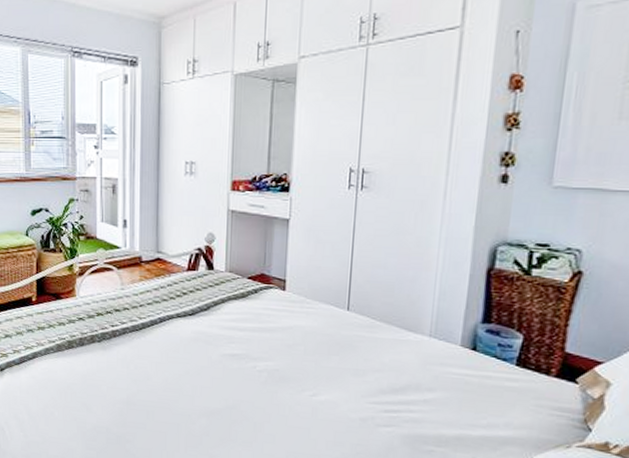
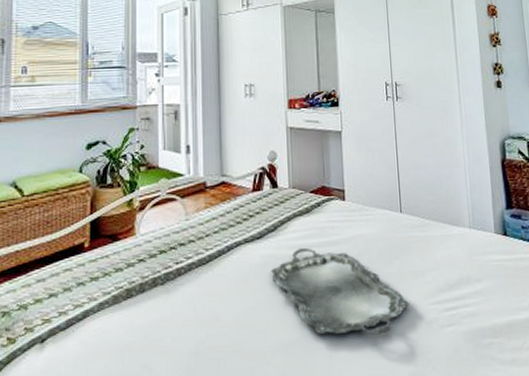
serving tray: none [201,329,344,420] -> present [271,247,409,335]

